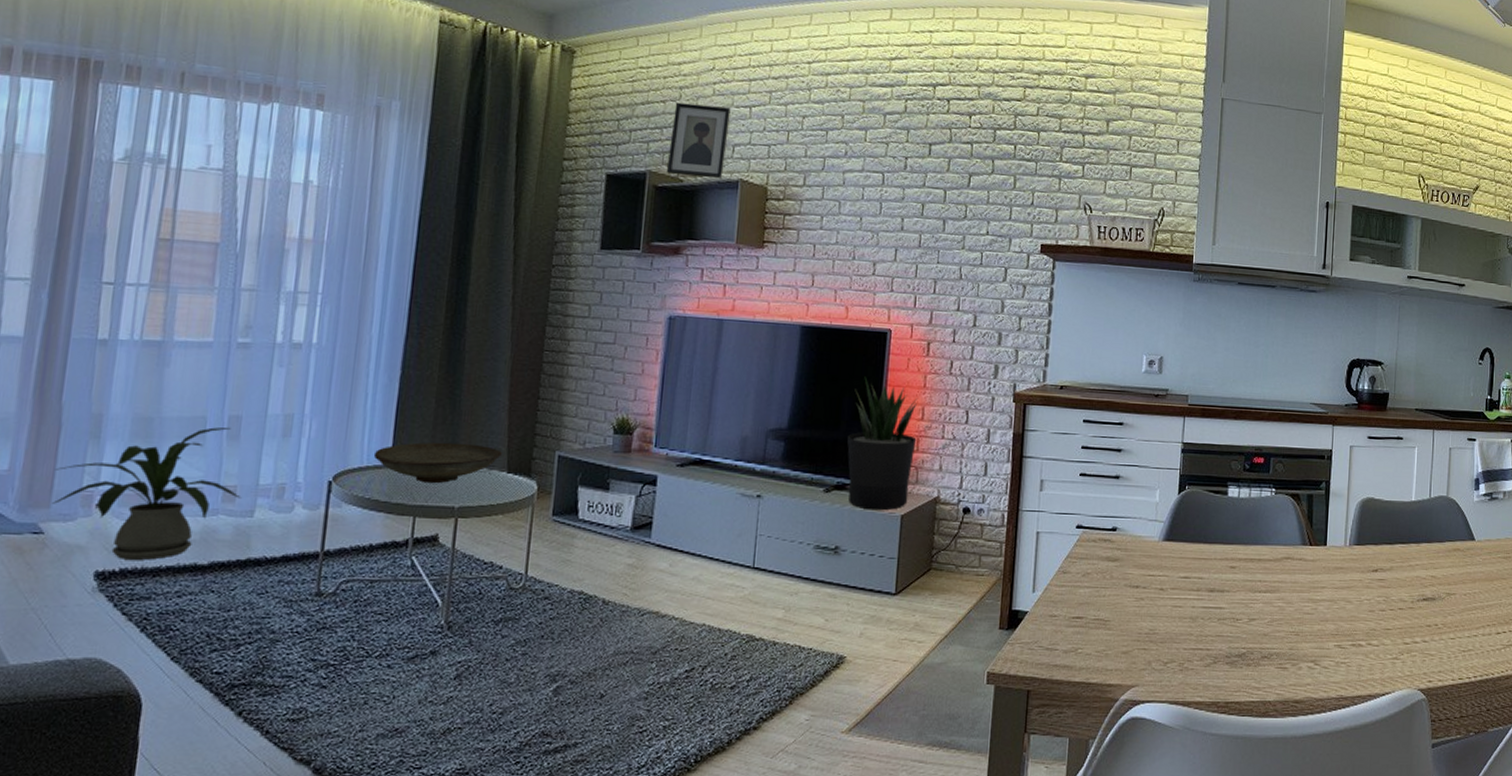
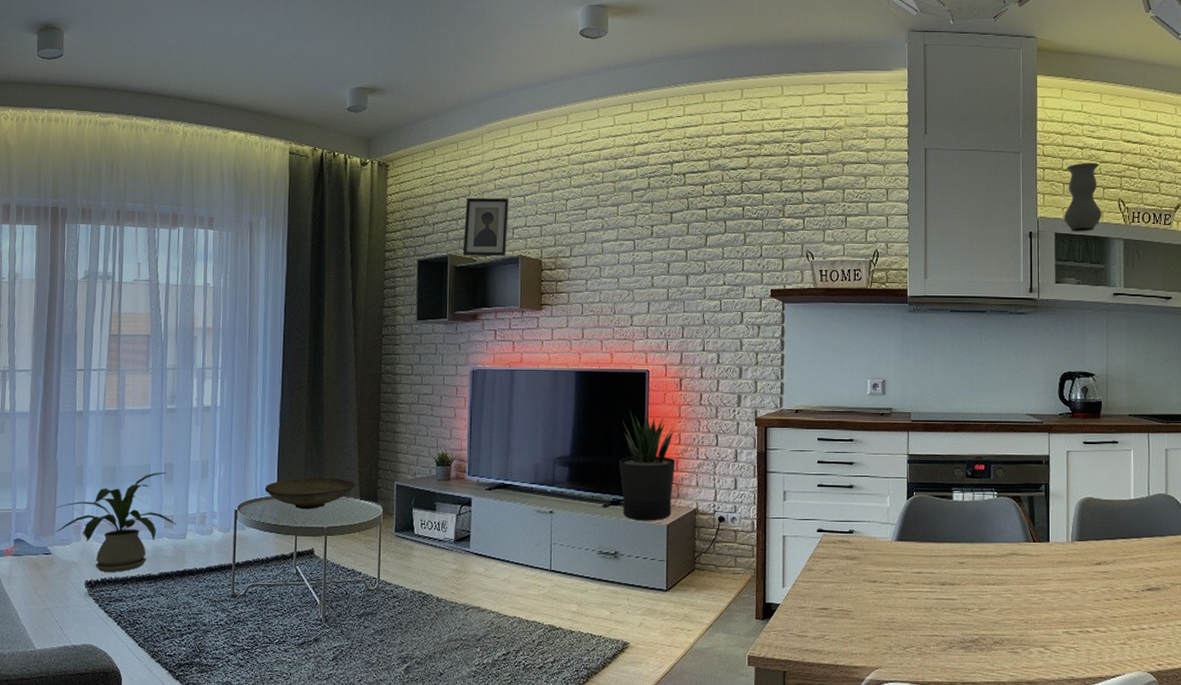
vase: none [1362,131,1402,207] -> present [1064,162,1102,232]

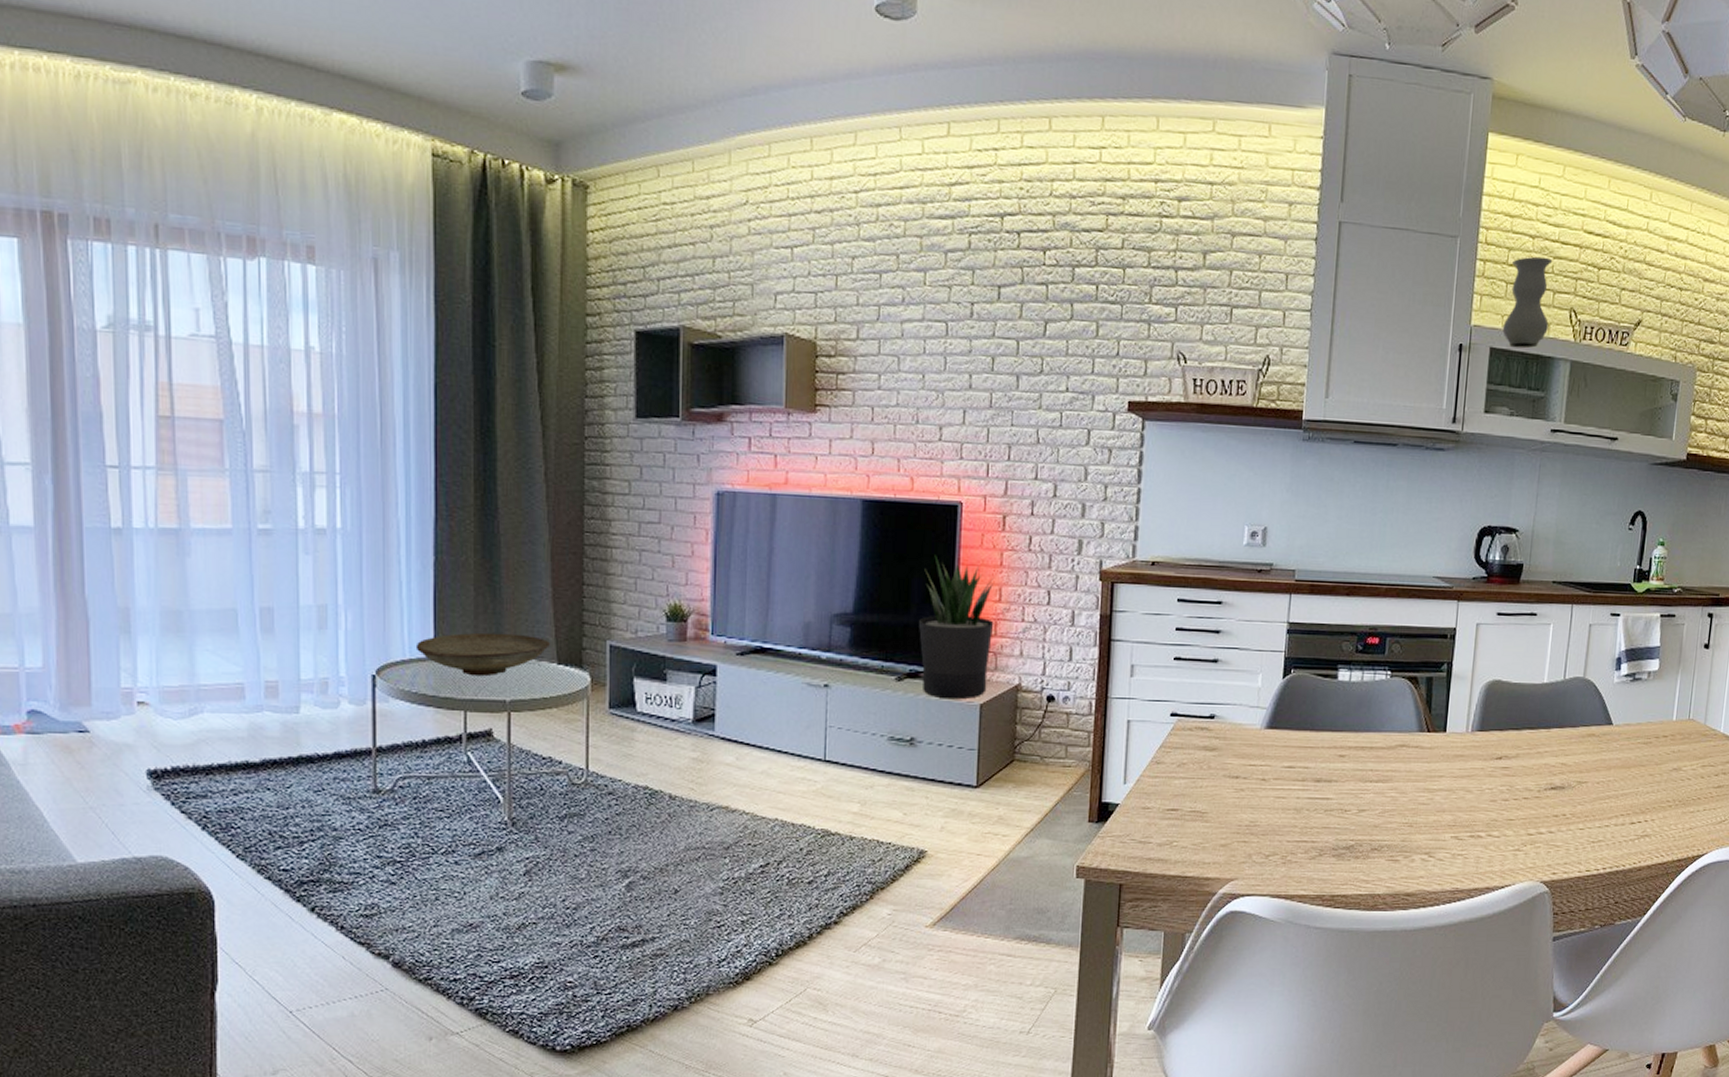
house plant: present [55,472,177,572] -> none [90,619,284,758]
picture frame: present [463,198,509,257] -> none [703,244,769,334]

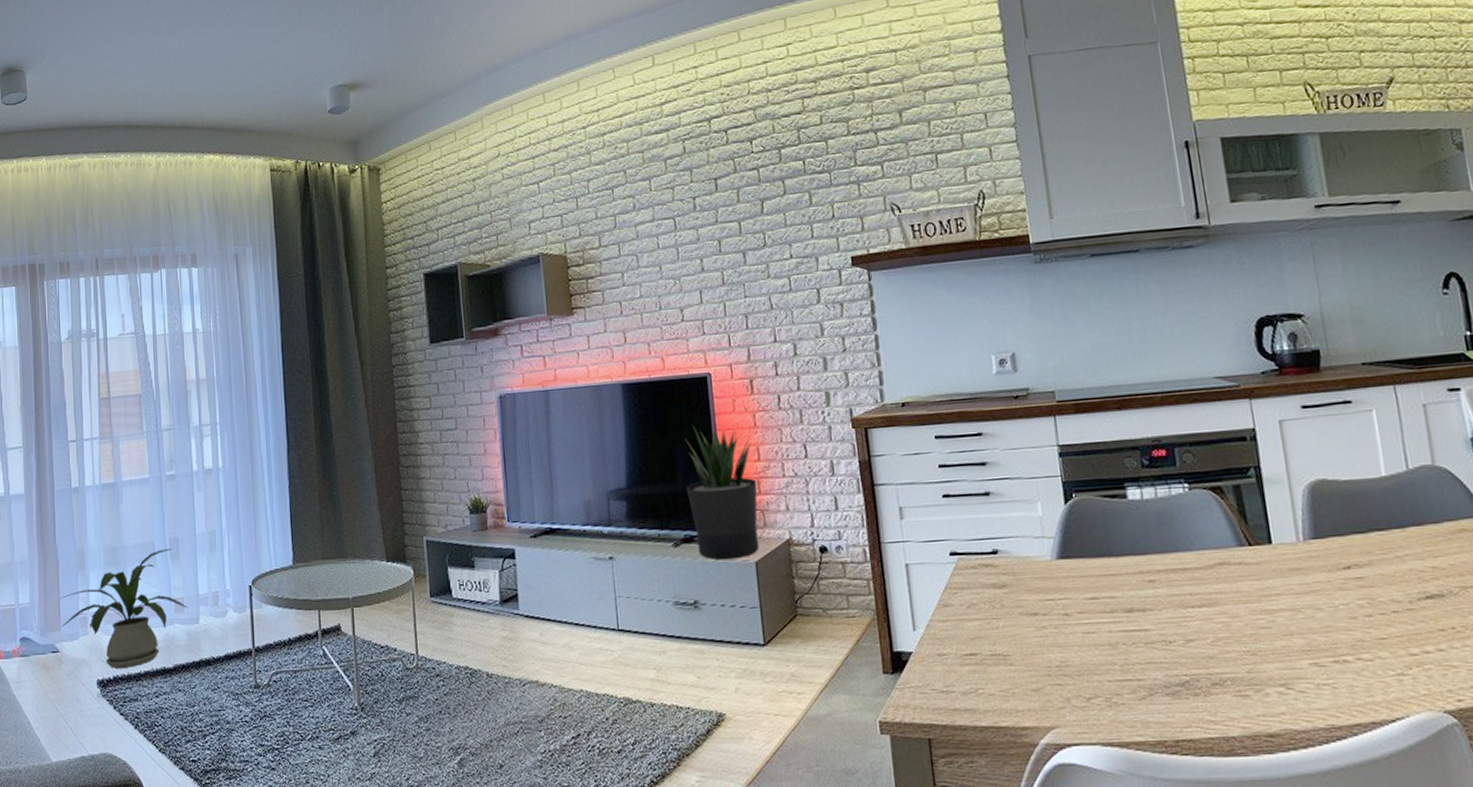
house plant: none [90,619,284,758] -> present [59,548,188,668]
decorative bowl: present [415,632,551,677] -> none [279,538,381,579]
vase: present [1502,256,1553,349] -> none [1224,39,1283,134]

